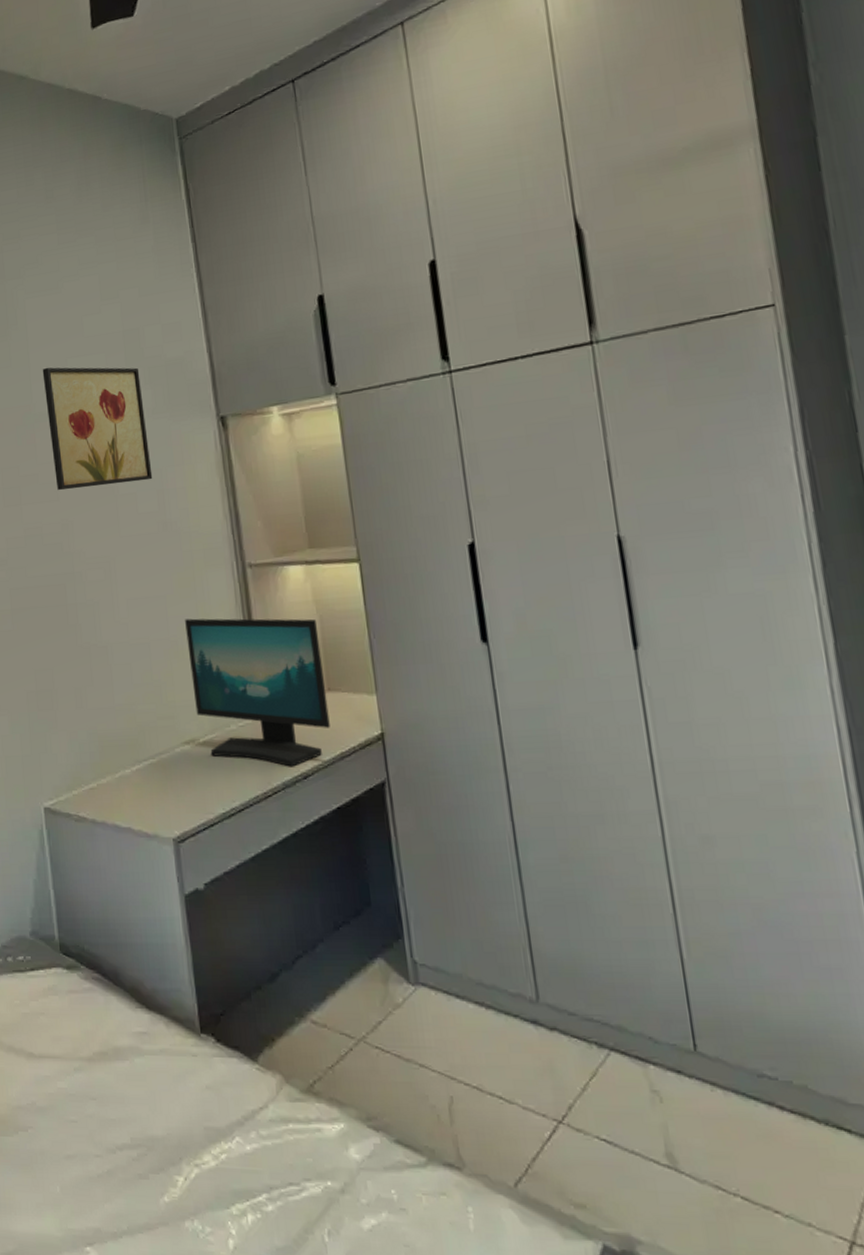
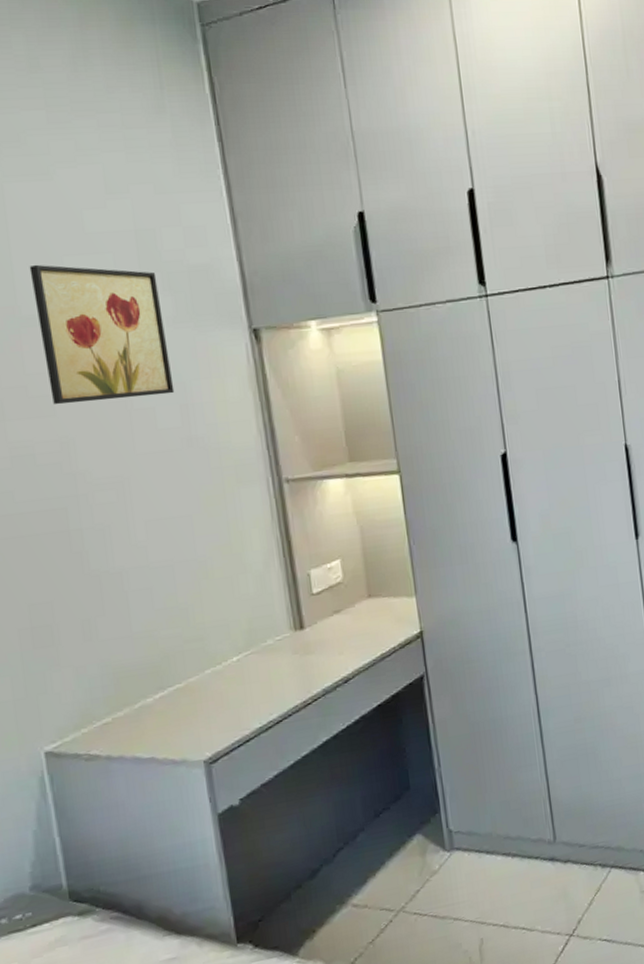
computer monitor: present [185,618,330,767] -> none [215,530,371,674]

